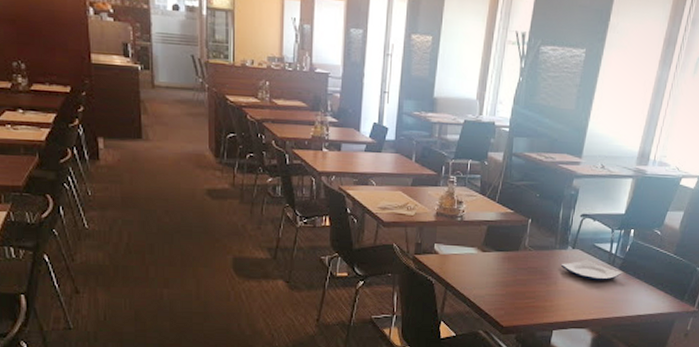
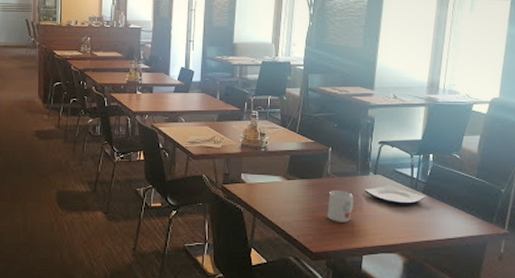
mug: none [521,264,550,297] -> present [327,191,354,222]

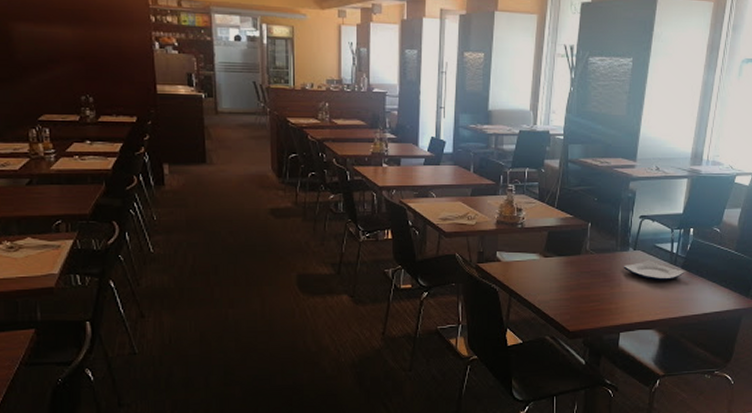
mug: present [327,191,354,222] -> none [585,267,613,300]

